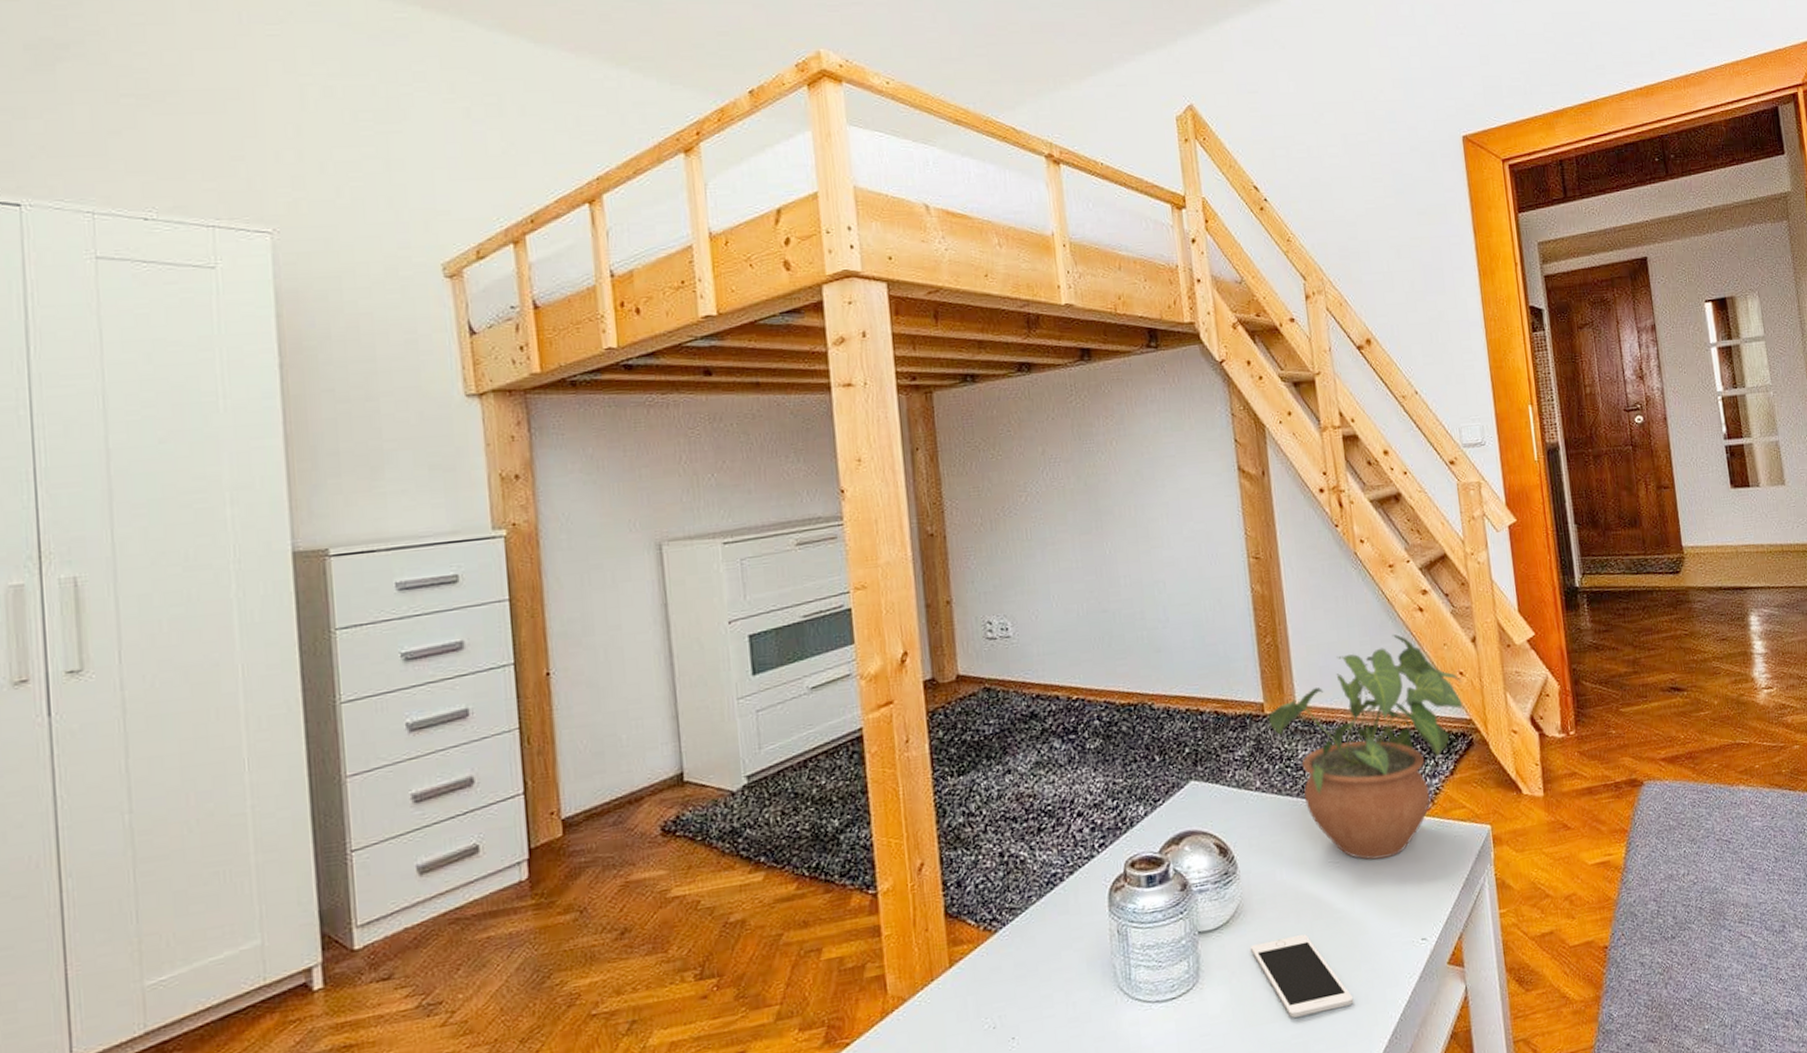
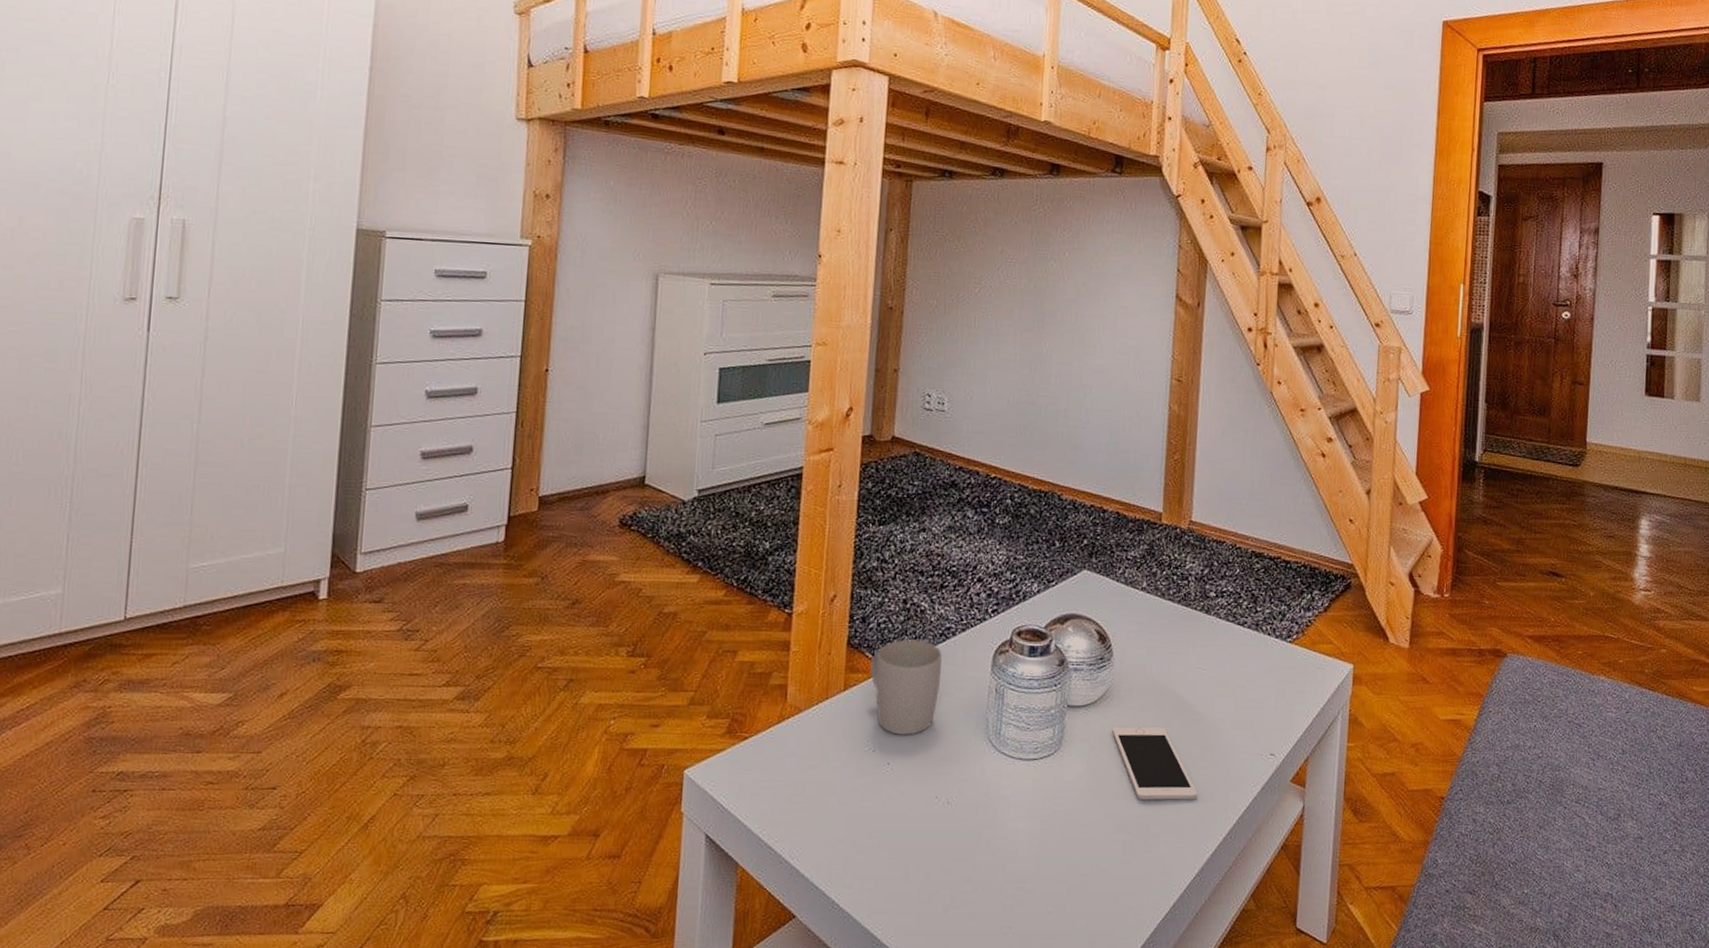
mug: none [974,894,1056,1005] -> present [870,639,942,736]
potted plant: present [1268,634,1465,860] -> none [1163,474,1350,674]

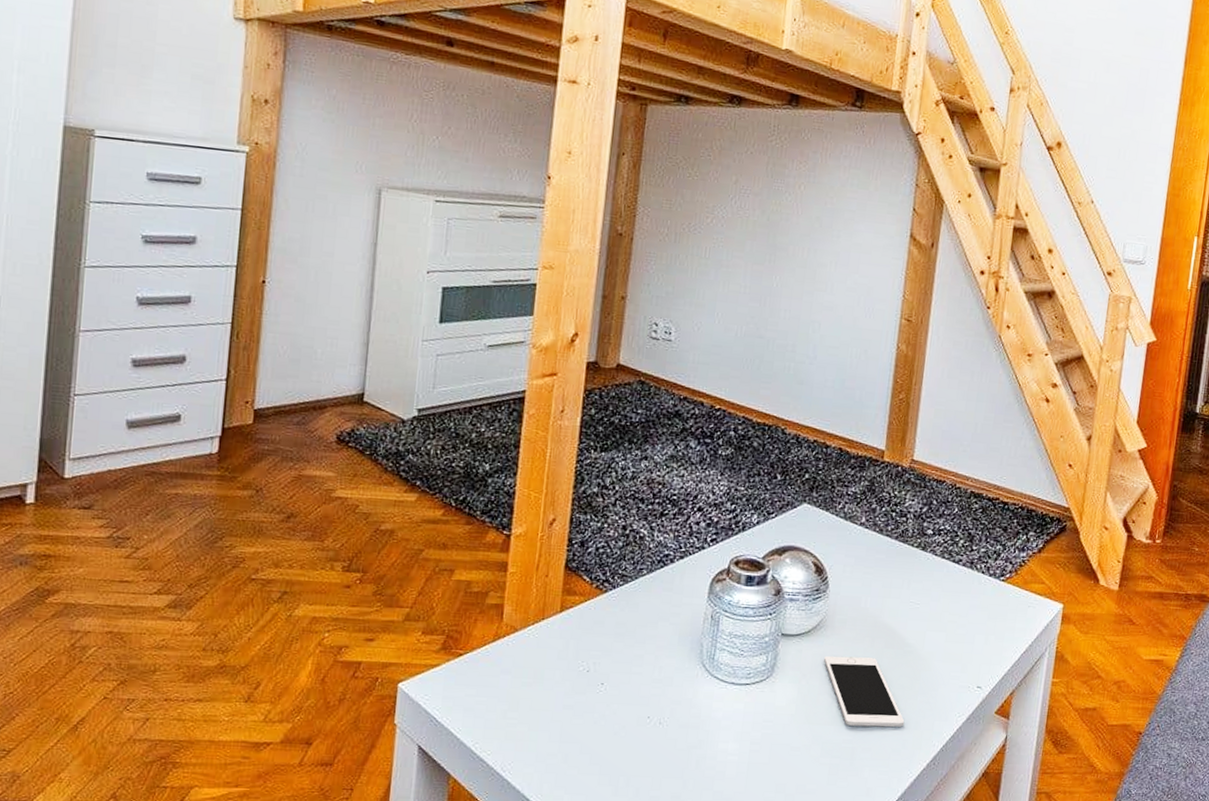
mug: present [870,639,942,736] -> none [587,565,660,658]

